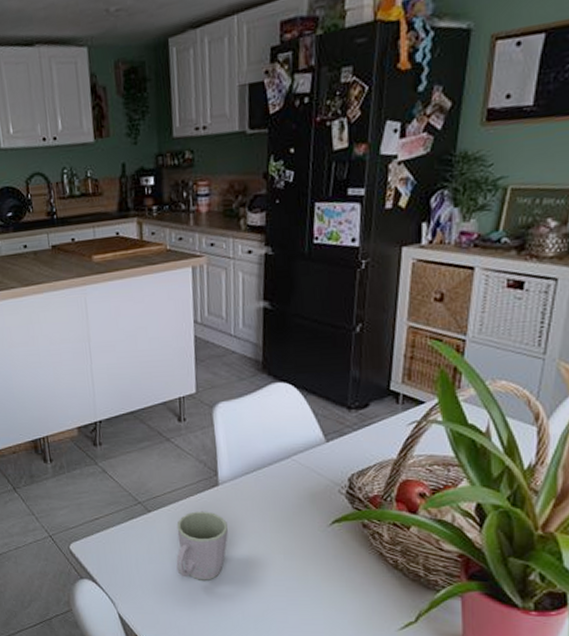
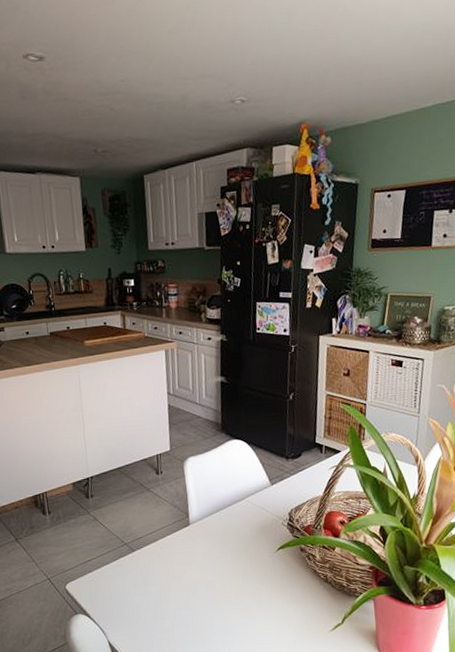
mug: present [176,511,228,580] -> none [156,547,198,606]

